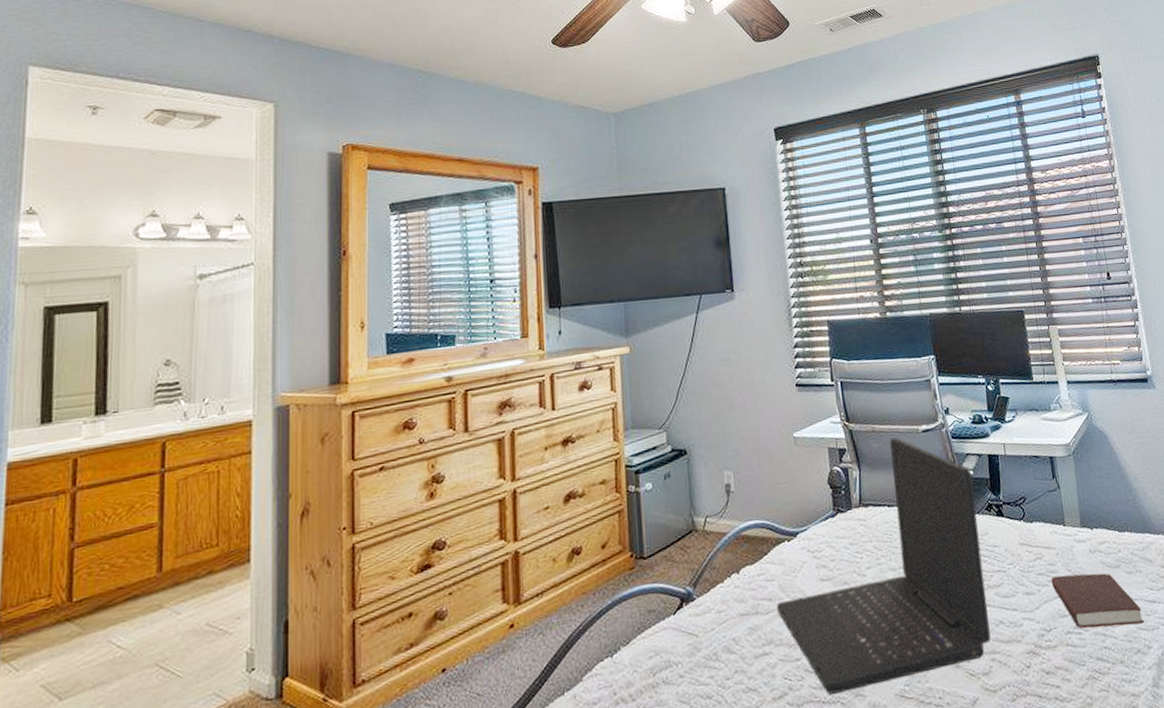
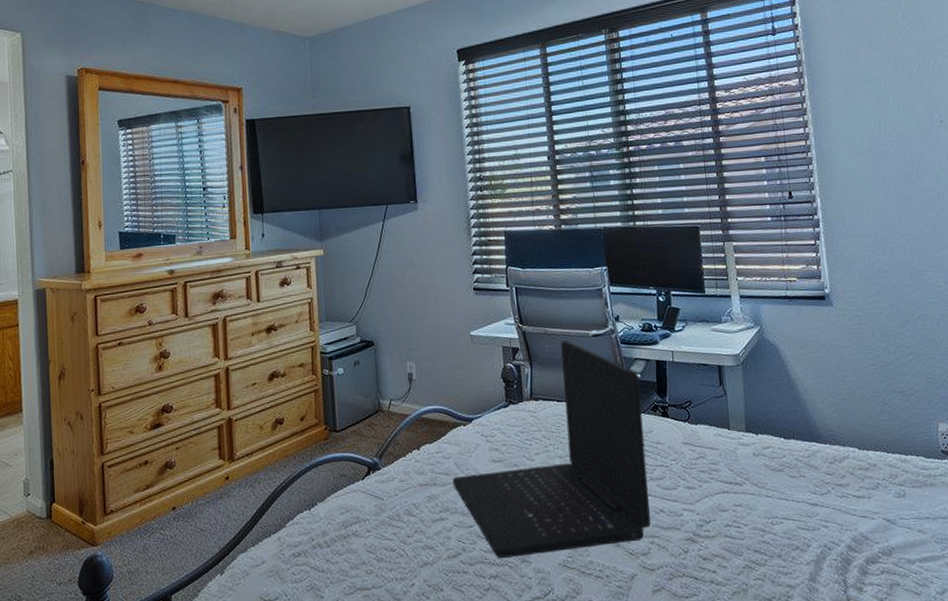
book: present [1050,573,1145,629] -> none [712,474,806,524]

